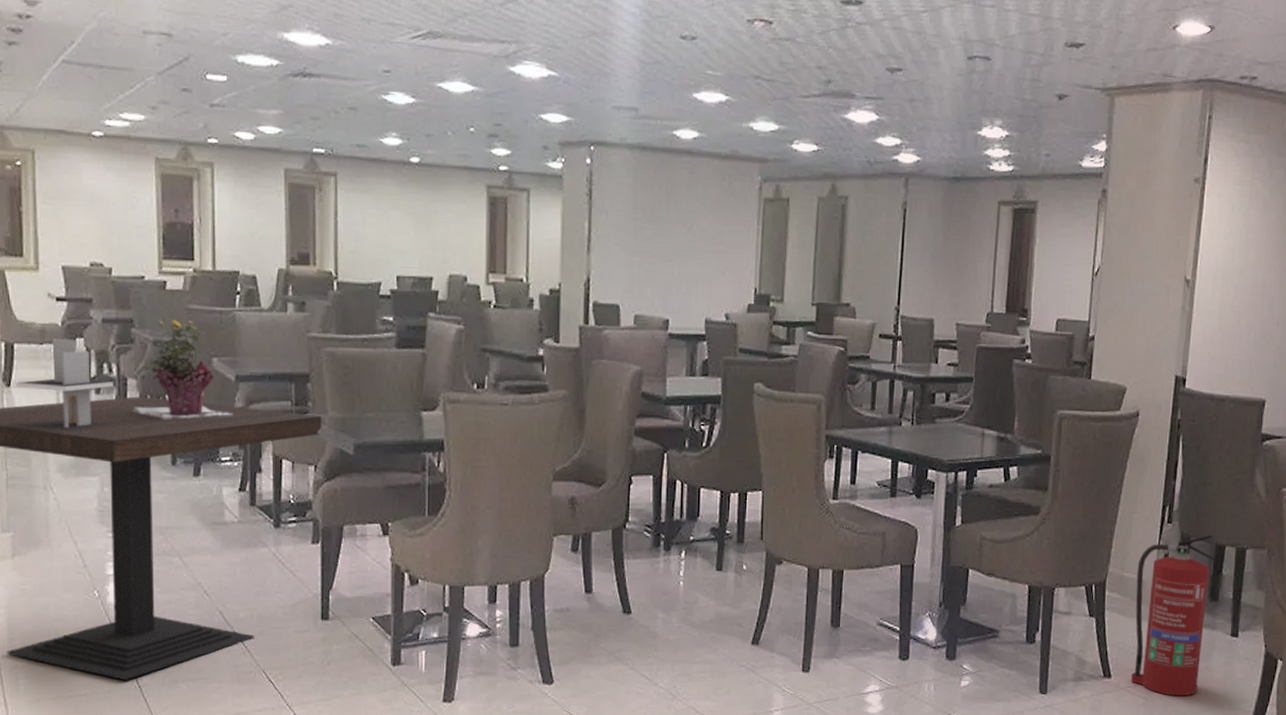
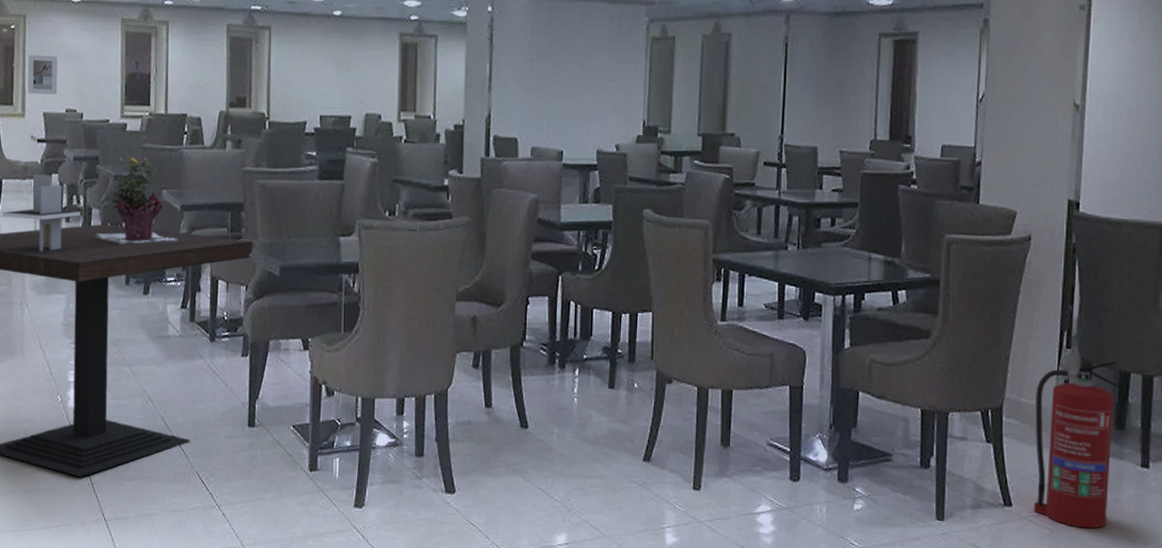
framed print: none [39,197,79,245] -> present [27,54,58,95]

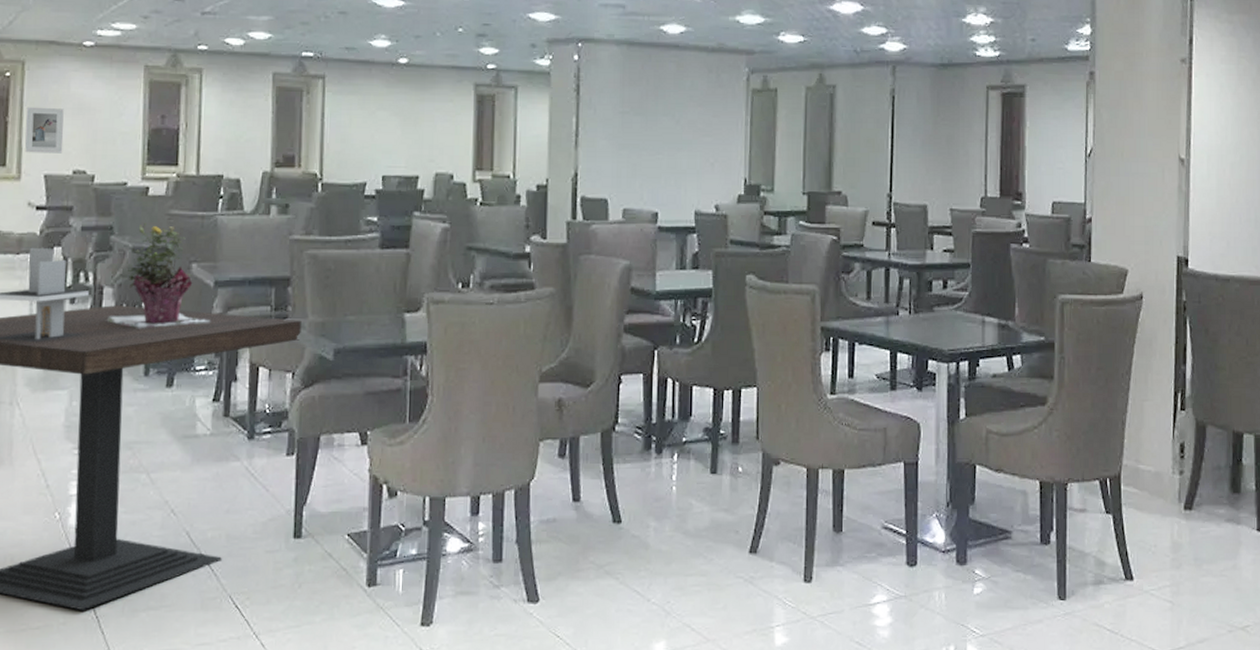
fire extinguisher: present [1033,361,1122,529] -> none [1153,422,1236,599]

